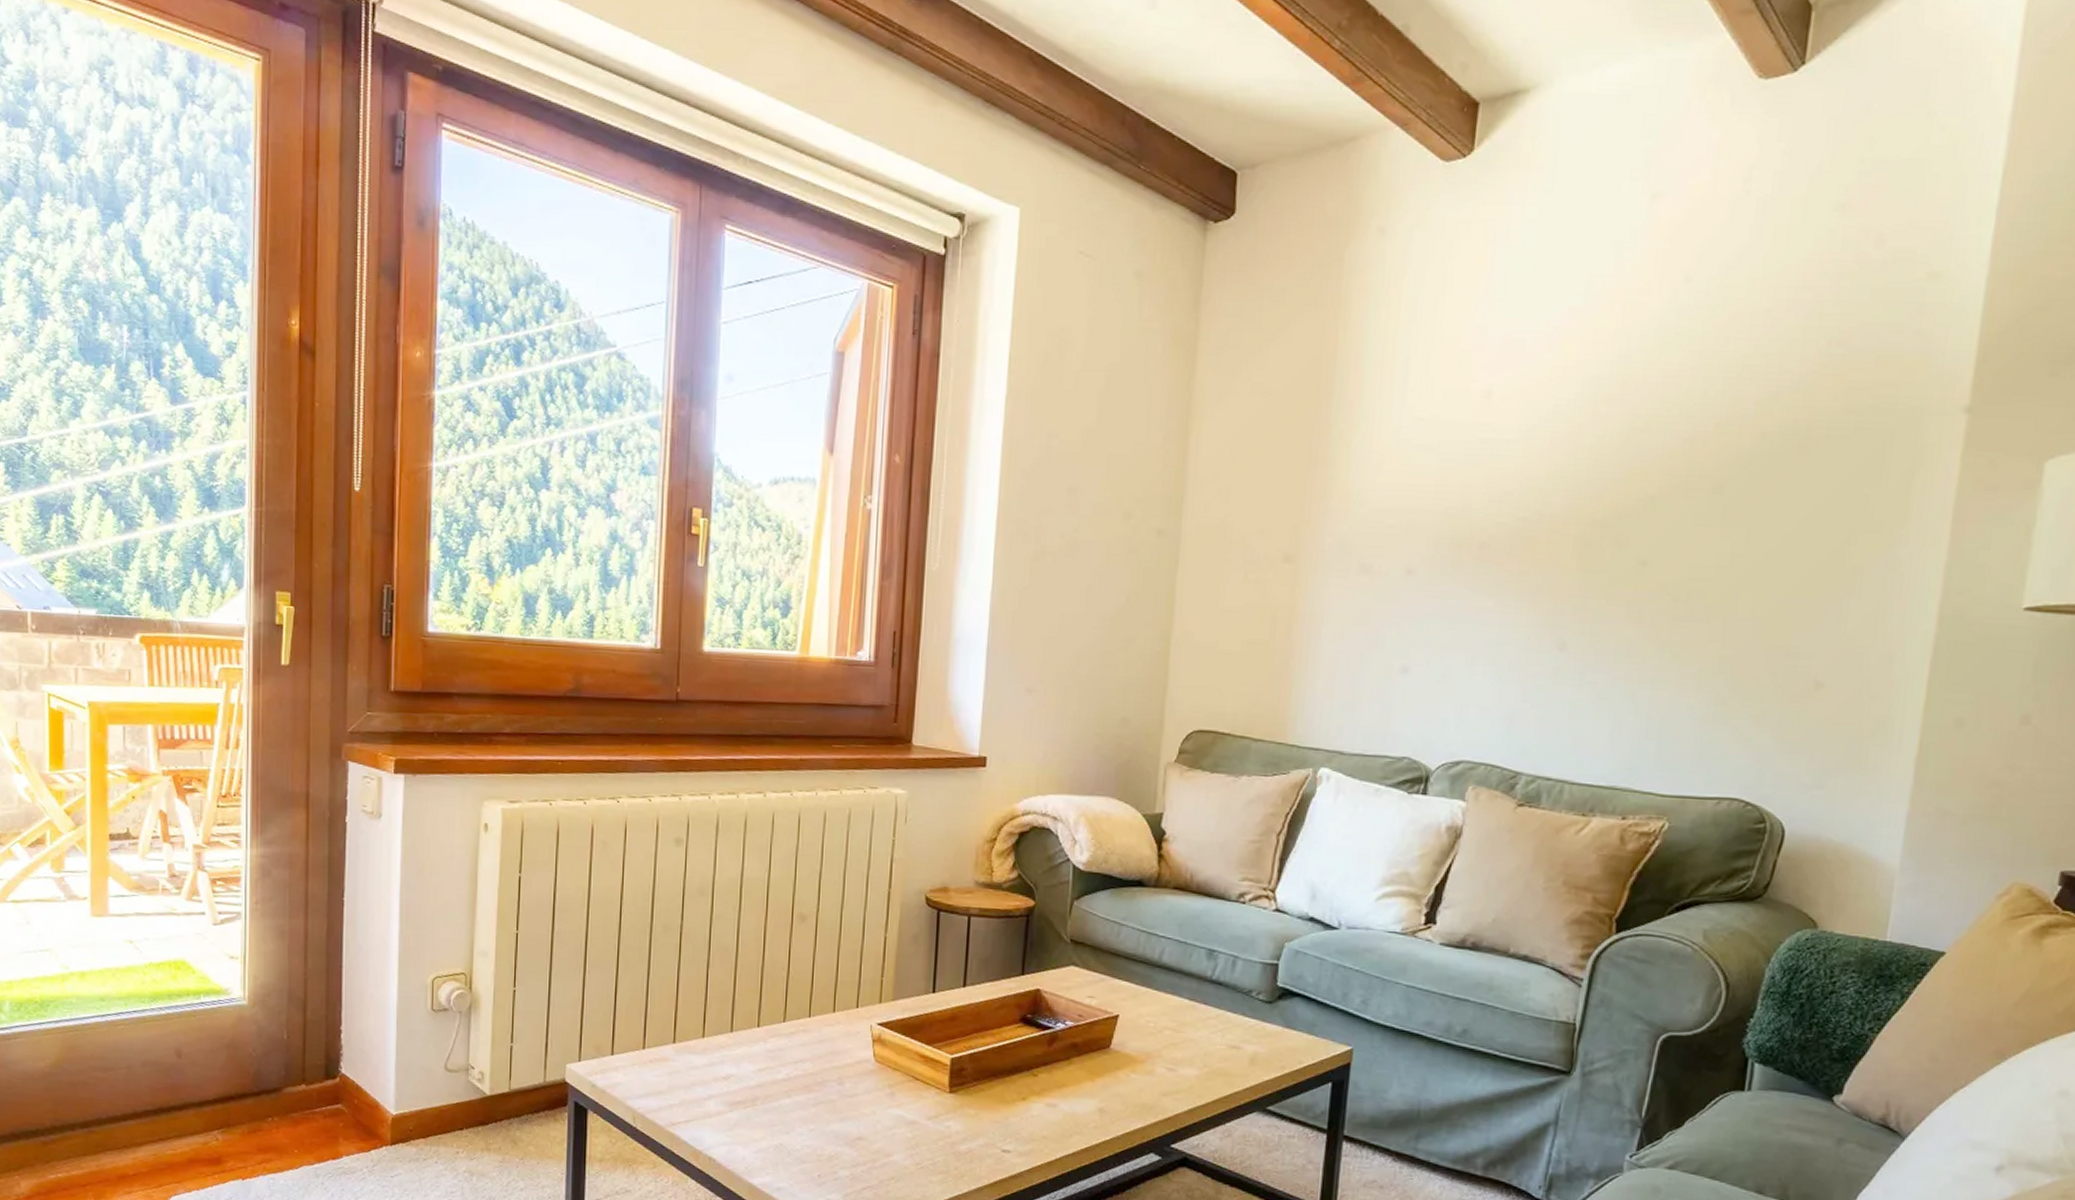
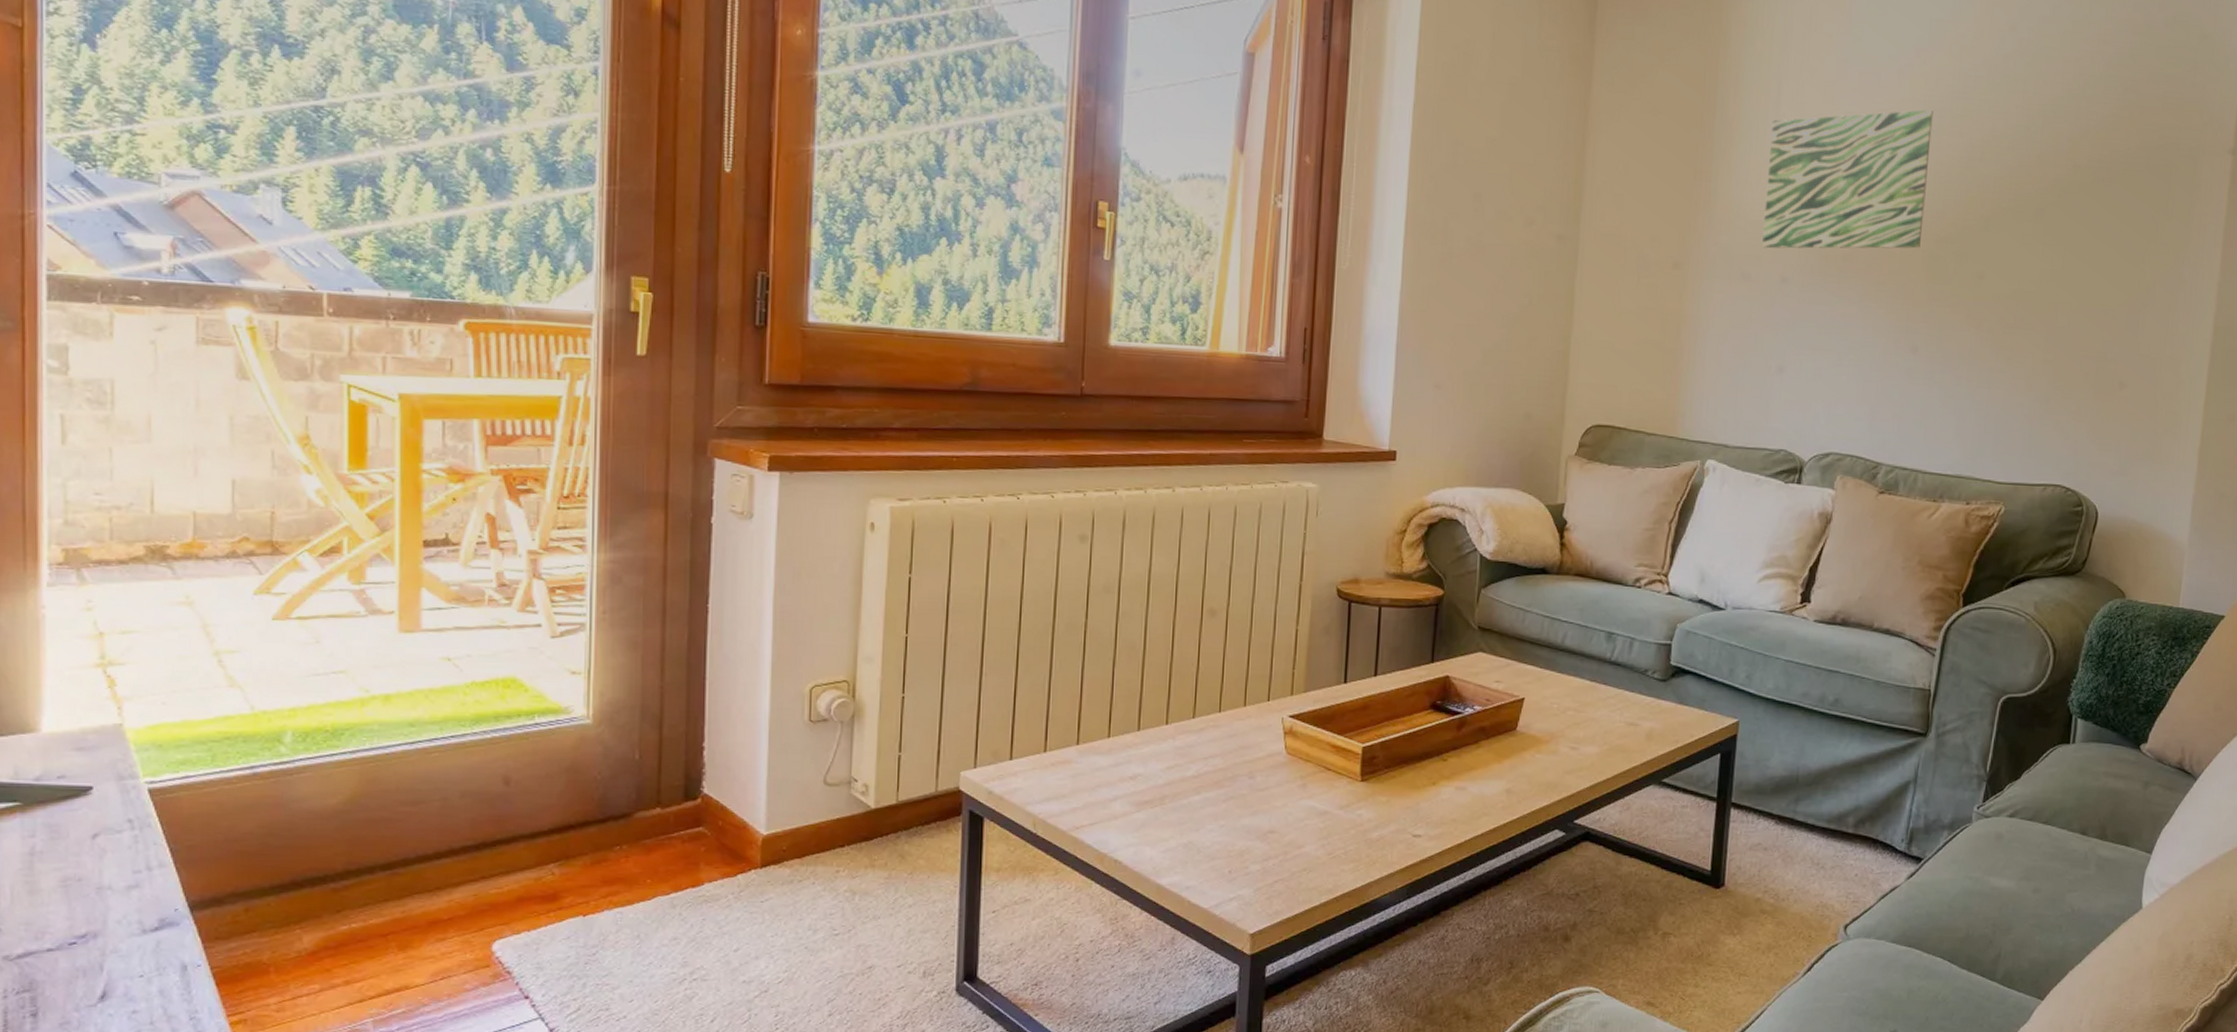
wall art: none [1385,376,1589,538] -> present [1762,109,1933,249]

